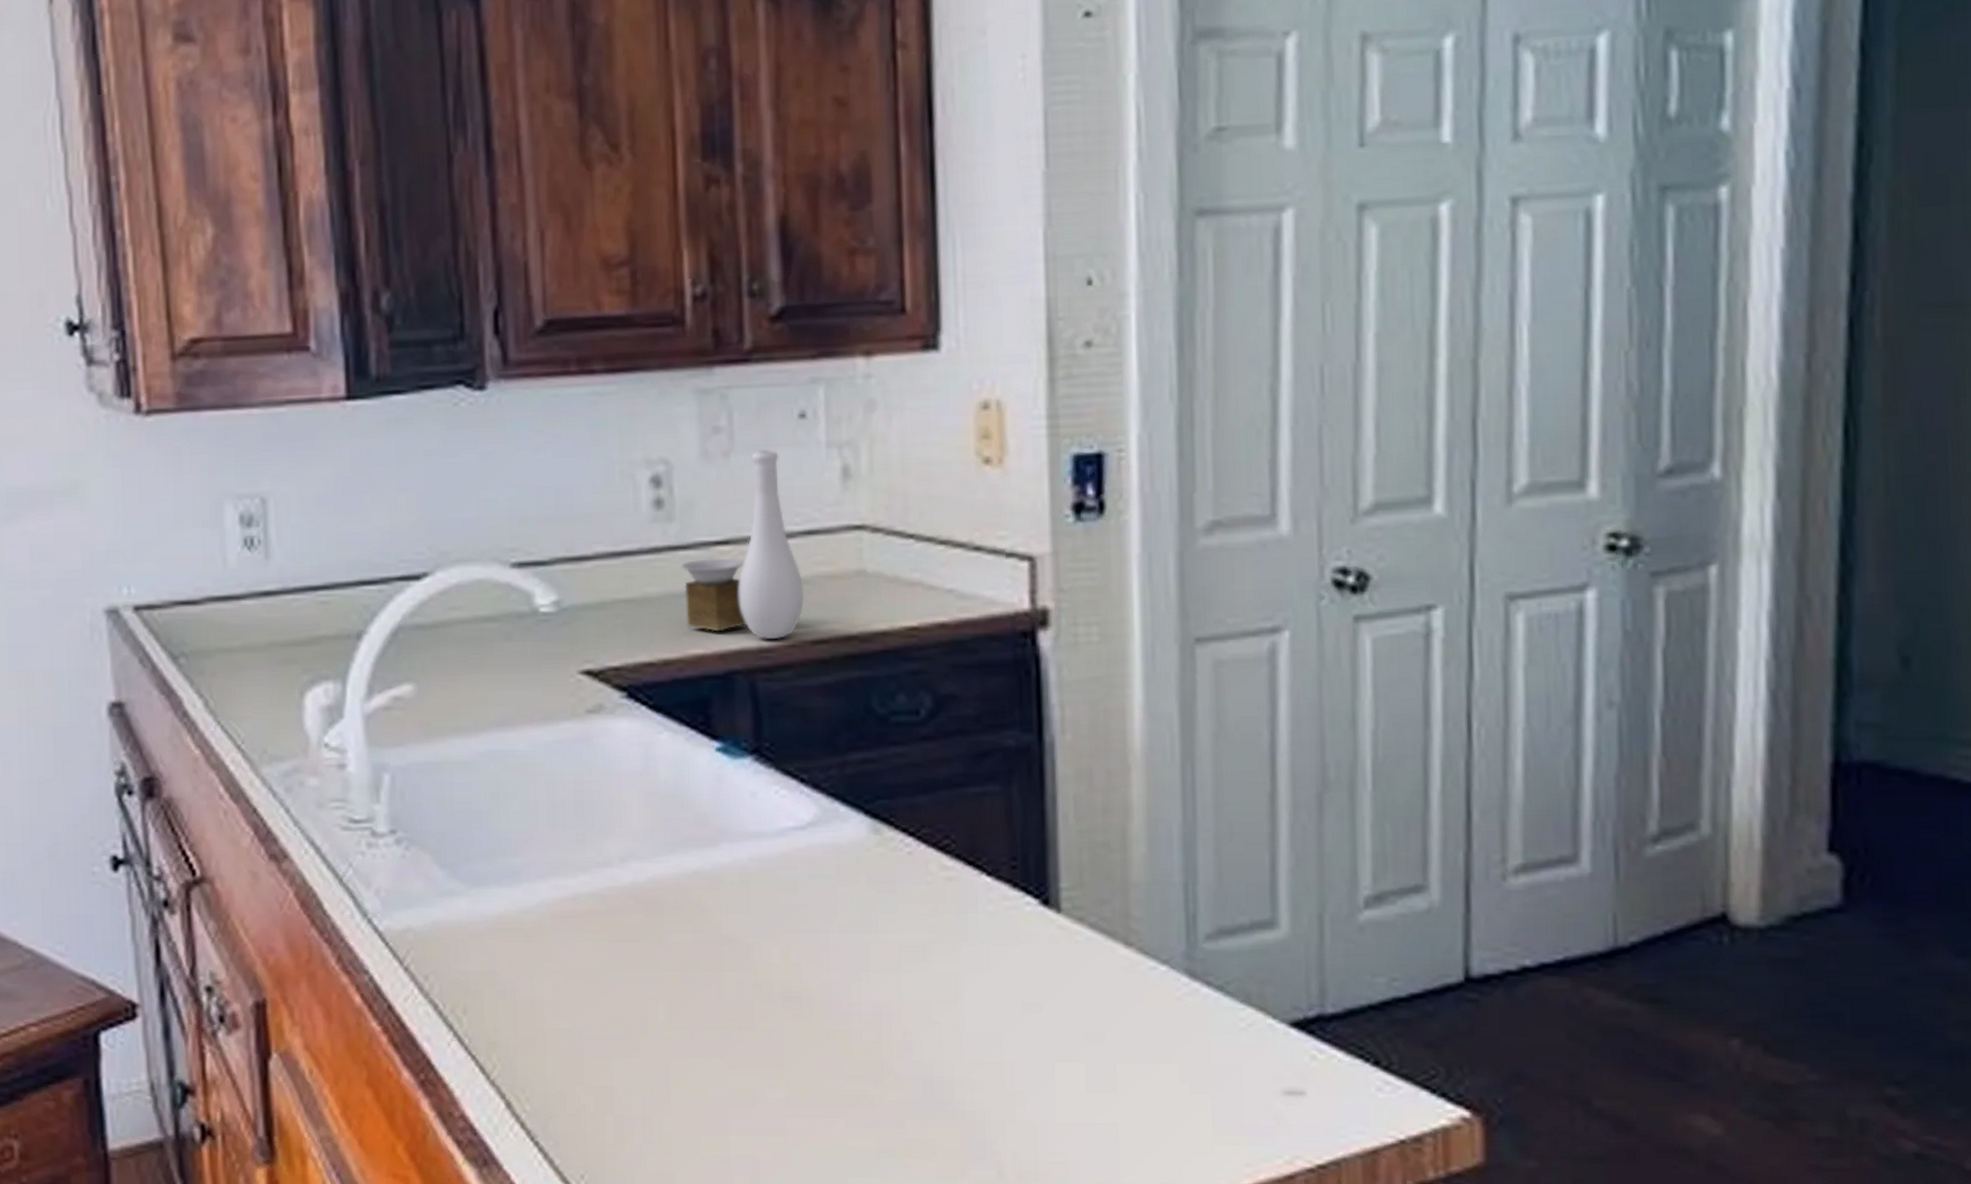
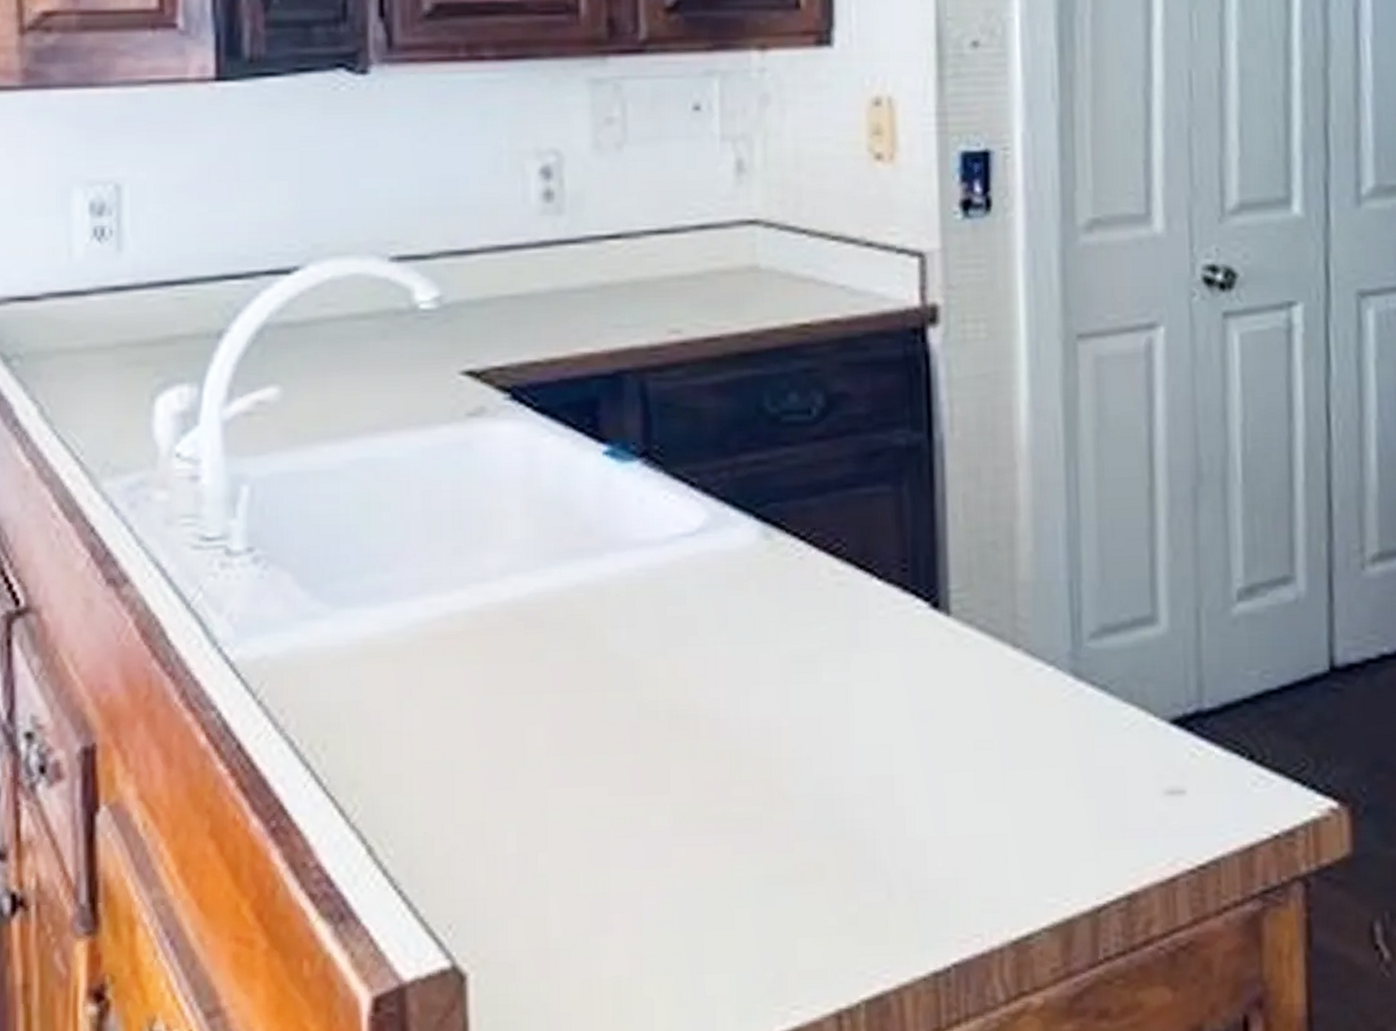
vase: present [681,450,805,640] -> none [571,142,697,338]

